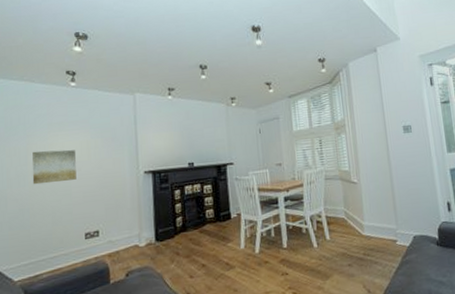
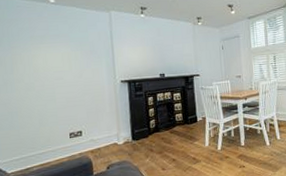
wall art: present [32,149,77,185] -> none [17,60,60,91]

